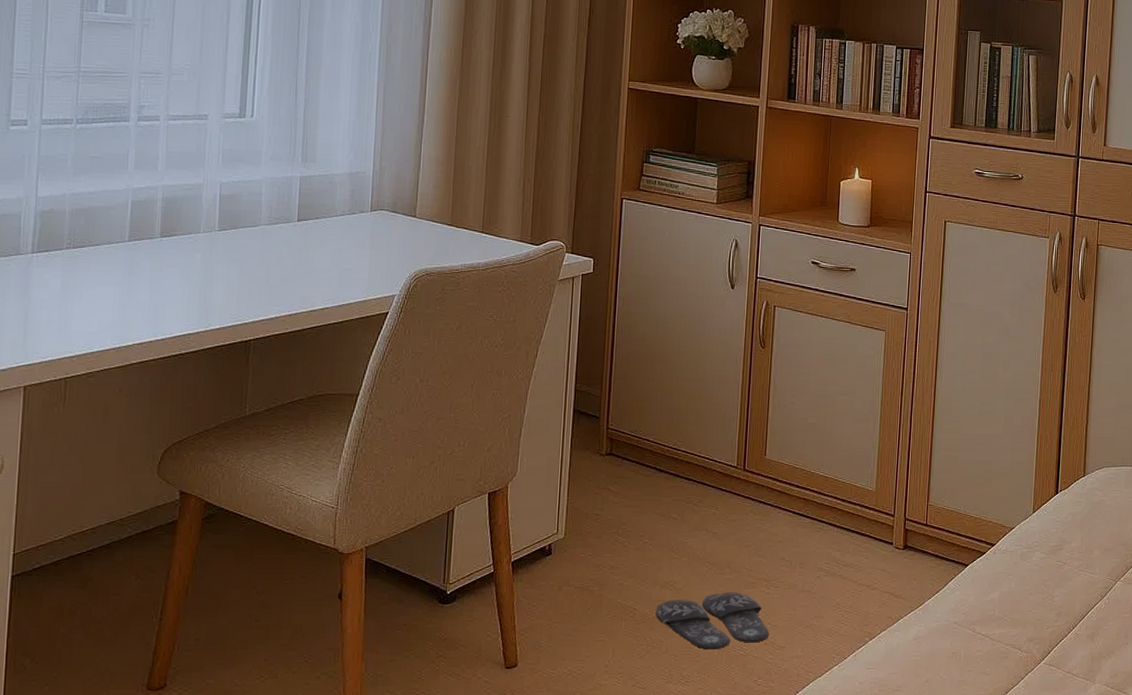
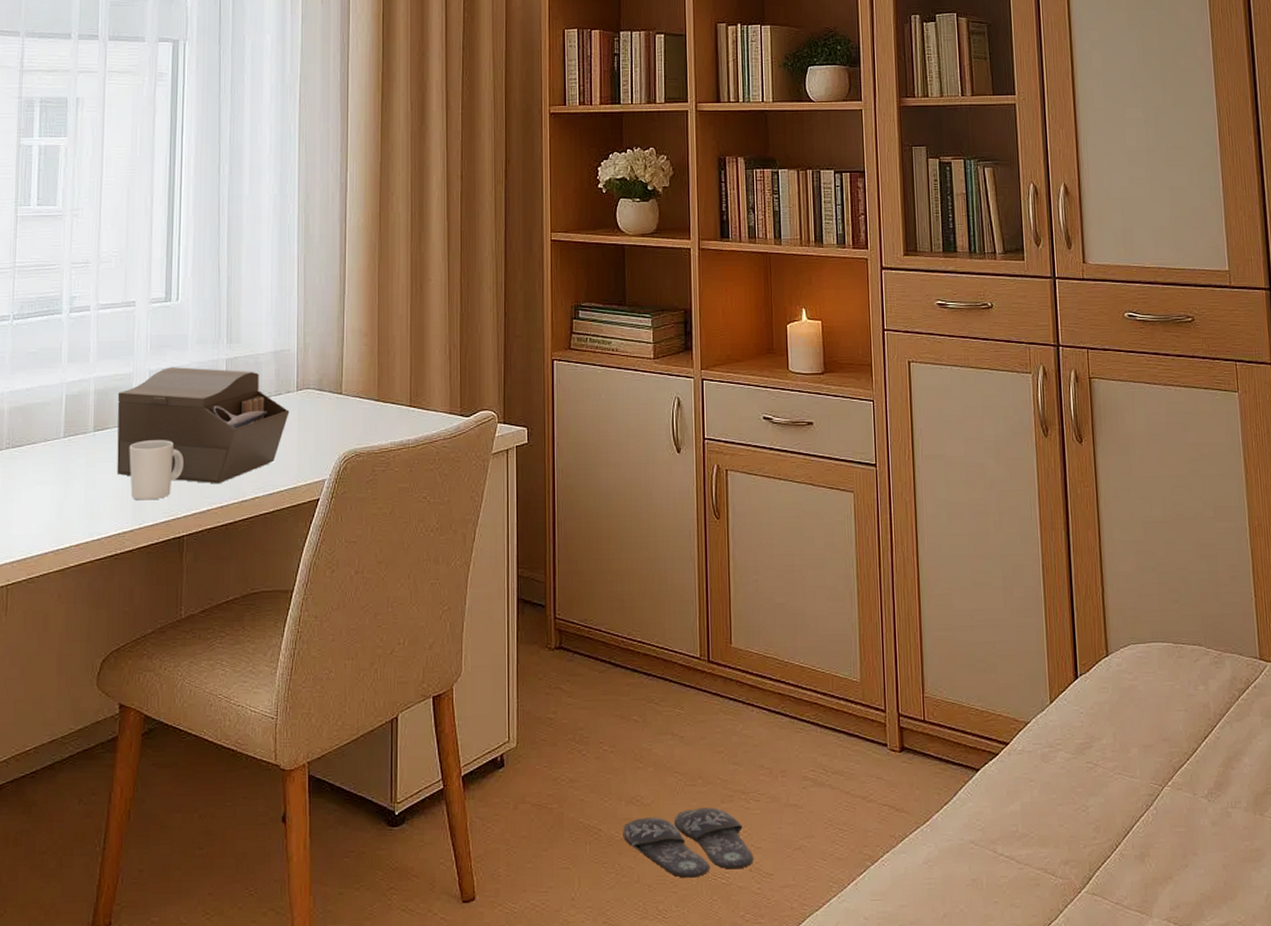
sewing box: none [183,181,363,294] -> present [117,367,290,484]
mug: none [196,249,253,306] -> present [129,440,184,501]

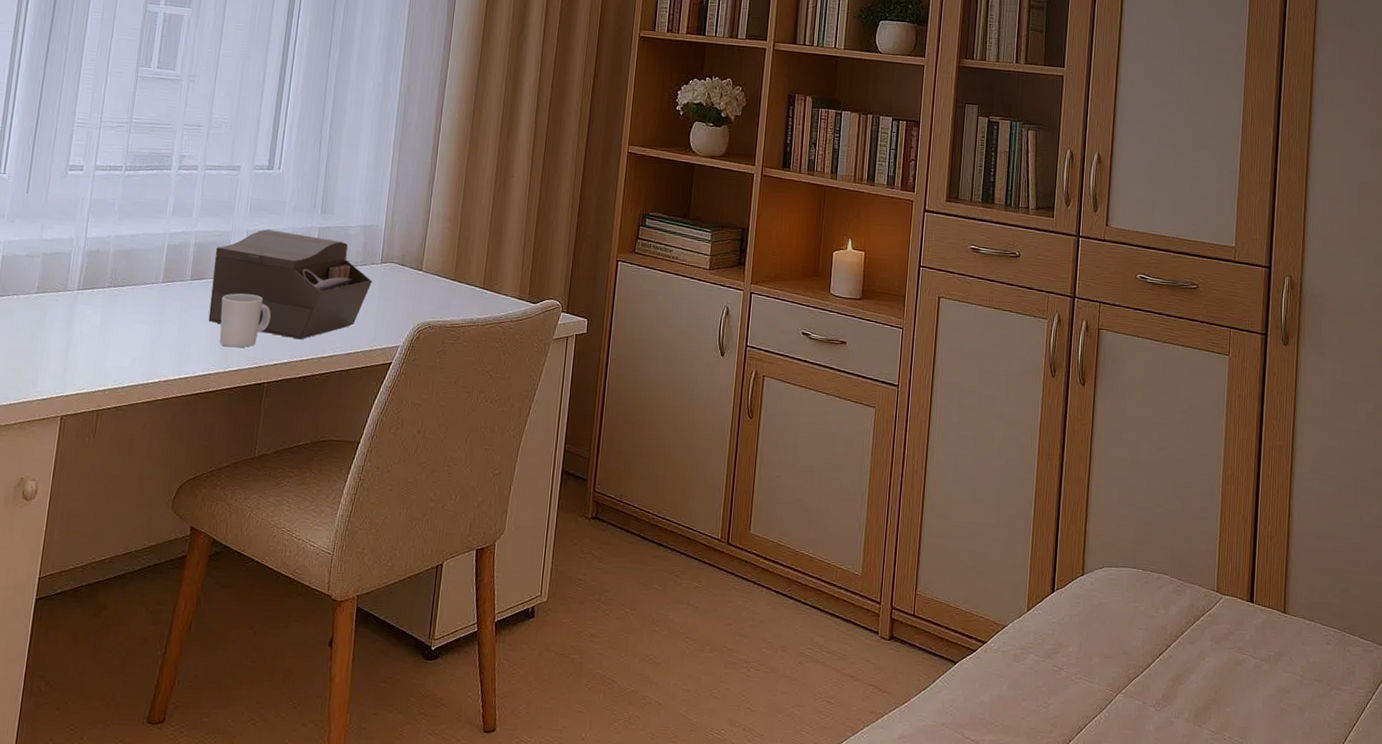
slippers: present [623,807,754,878] -> none [634,671,749,731]

